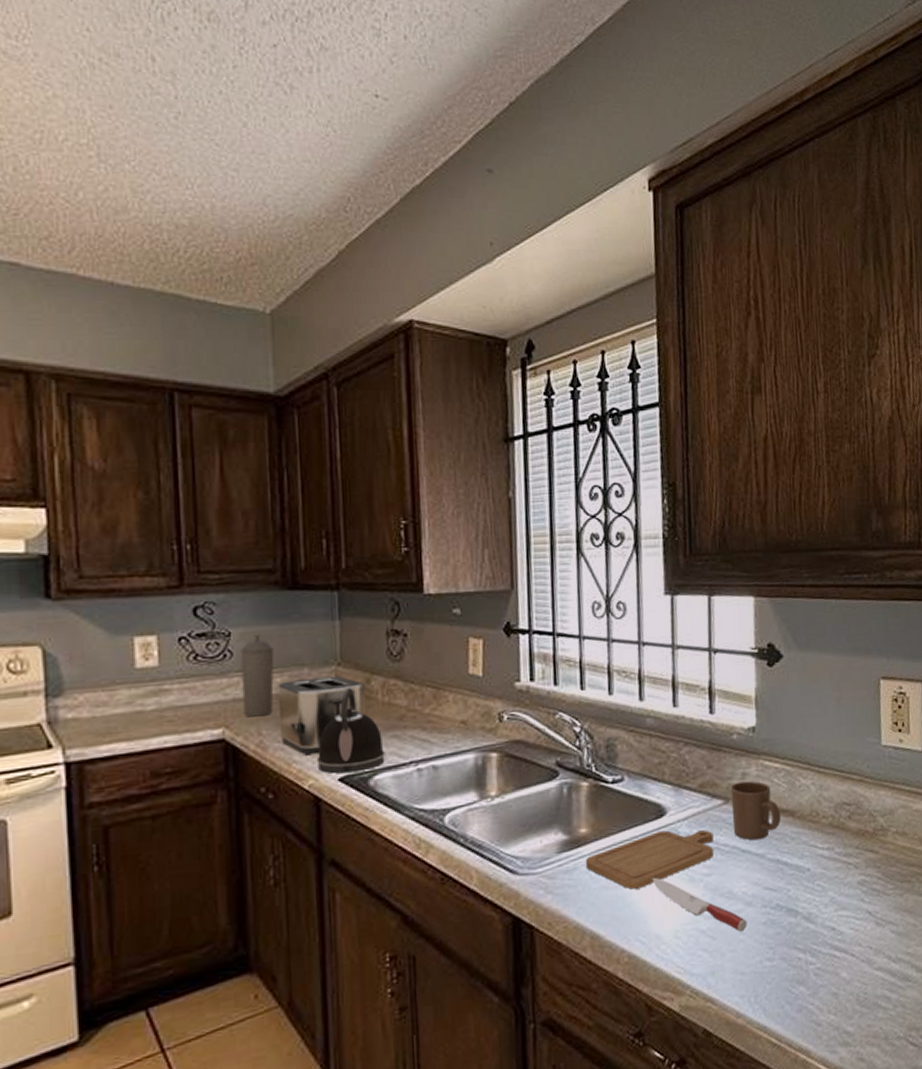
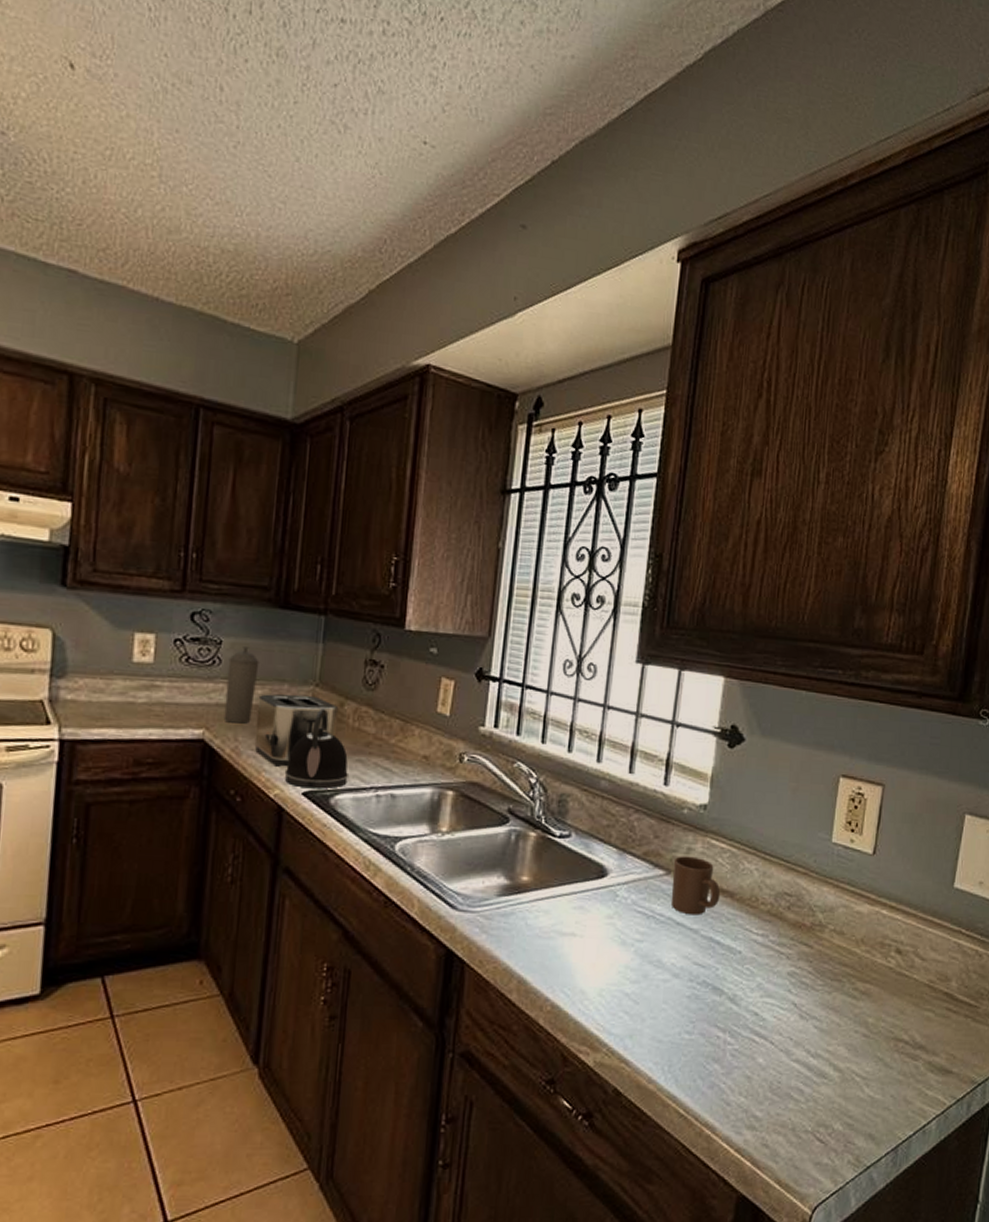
chopping board: present [585,830,714,890] -> none [522,891,651,943]
kitchen knife: present [652,877,747,933] -> none [584,934,672,1002]

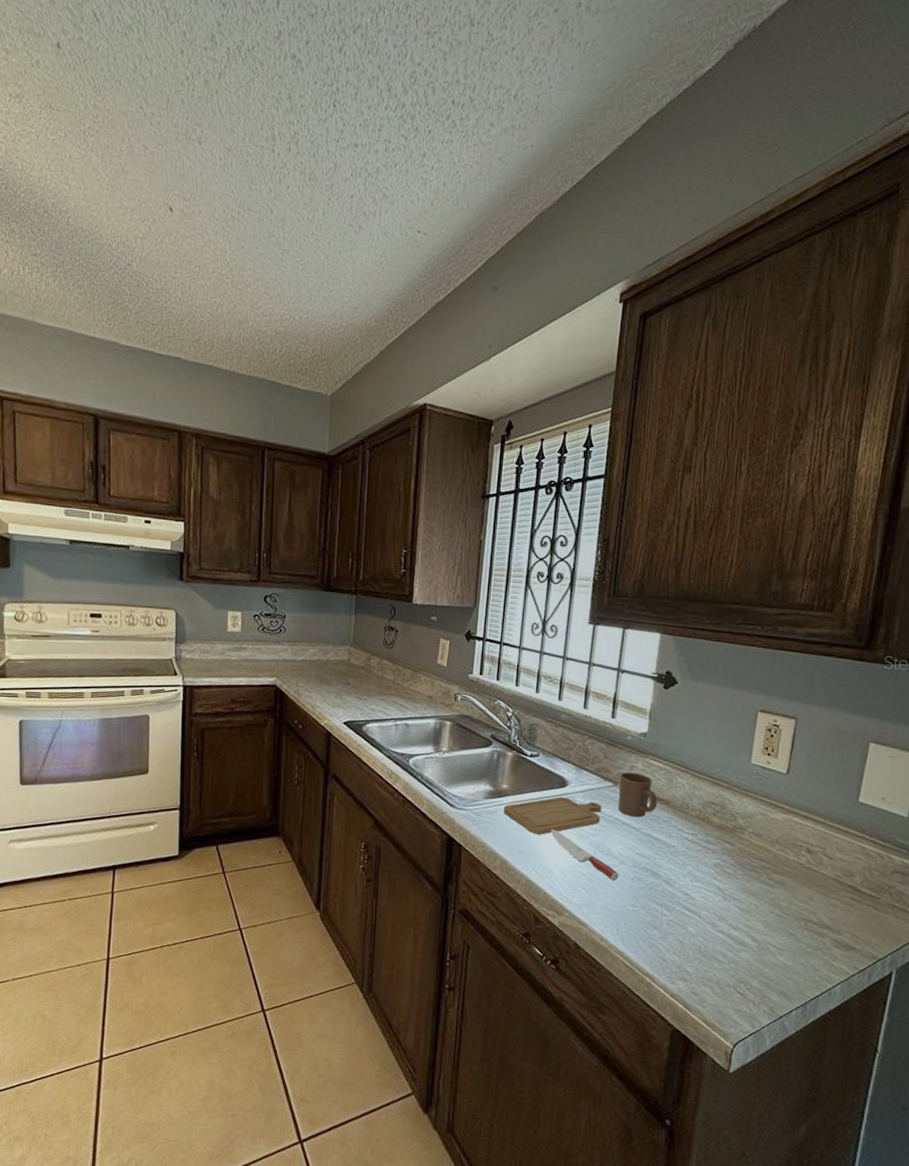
canister: present [224,647,260,724] -> none [289,619,311,674]
toaster: present [254,694,339,767] -> none [310,652,367,704]
kettle: present [284,708,348,789] -> none [331,662,375,720]
chopping board: none [522,891,651,943] -> present [503,797,602,835]
kitchen knife: none [584,934,672,1002] -> present [550,829,619,882]

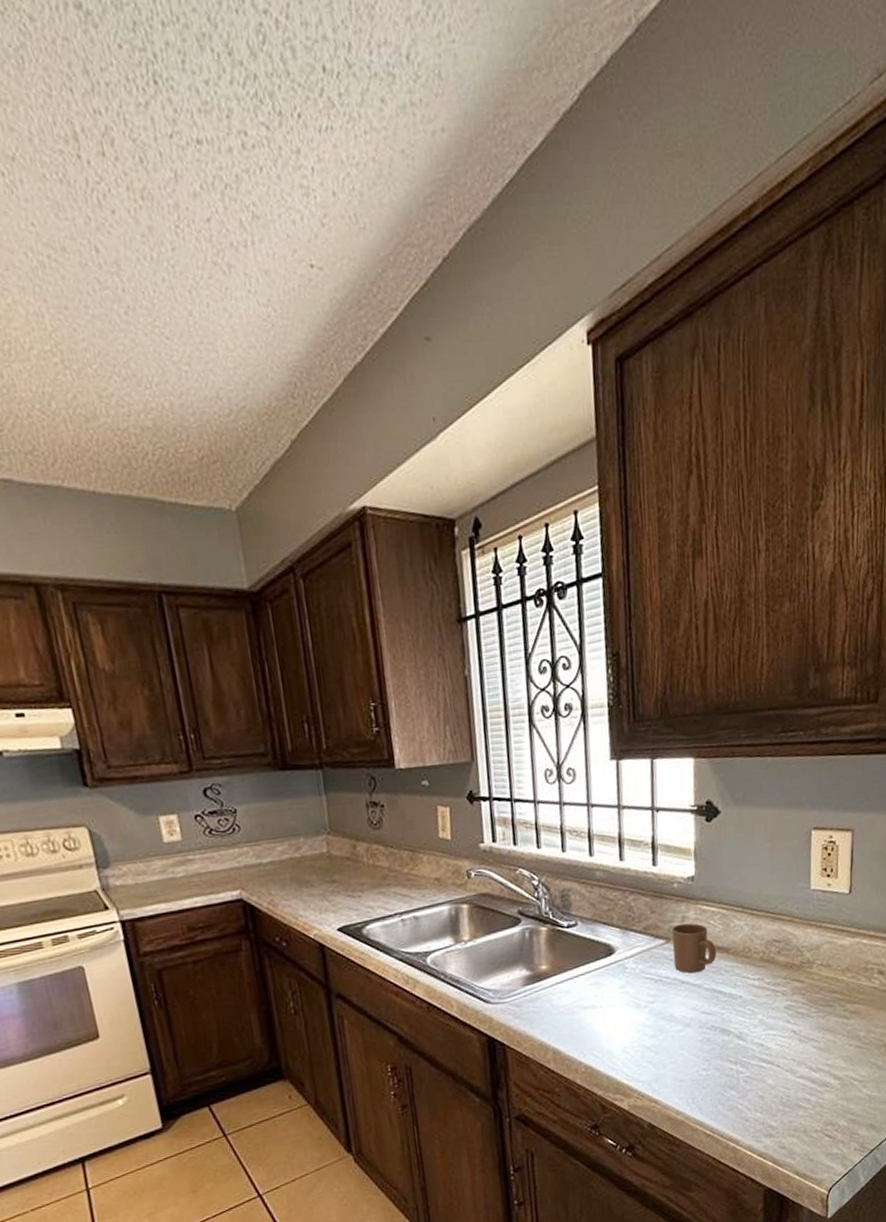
chopping board: present [503,797,602,835] -> none [546,965,657,1015]
kitchen knife: present [550,829,619,882] -> none [603,1004,686,1048]

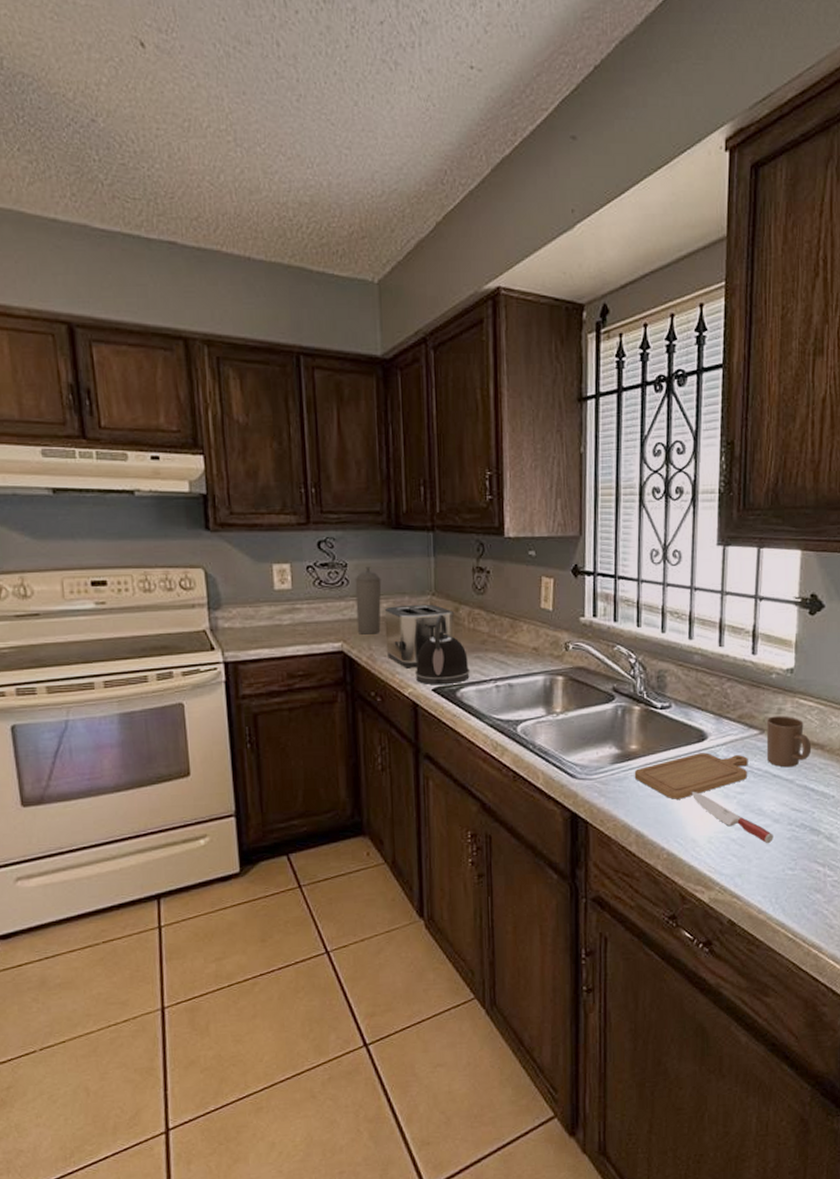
canister: none [246,811,279,880] -> present [355,567,382,635]
toaster: none [280,843,356,911] -> present [384,604,456,669]
kettle: none [318,853,374,925] -> present [415,614,470,685]
chopping board: none [546,965,657,1015] -> present [634,752,748,799]
kitchen knife: none [603,1004,686,1048] -> present [691,791,773,844]

